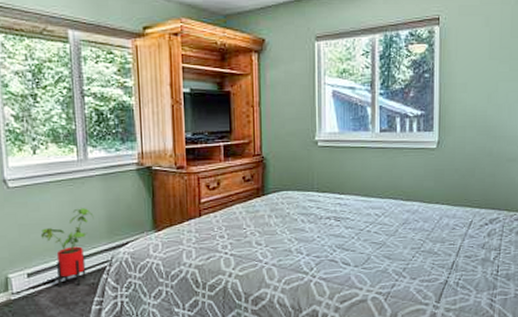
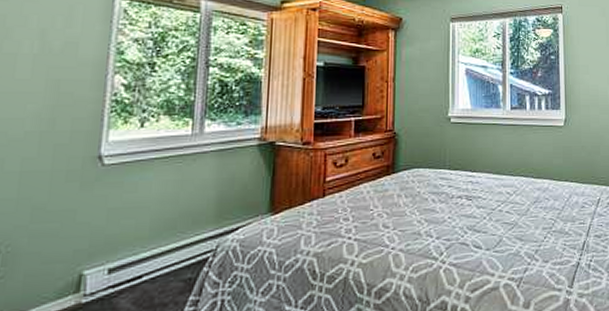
house plant: present [40,208,94,287] -> none [133,188,202,285]

